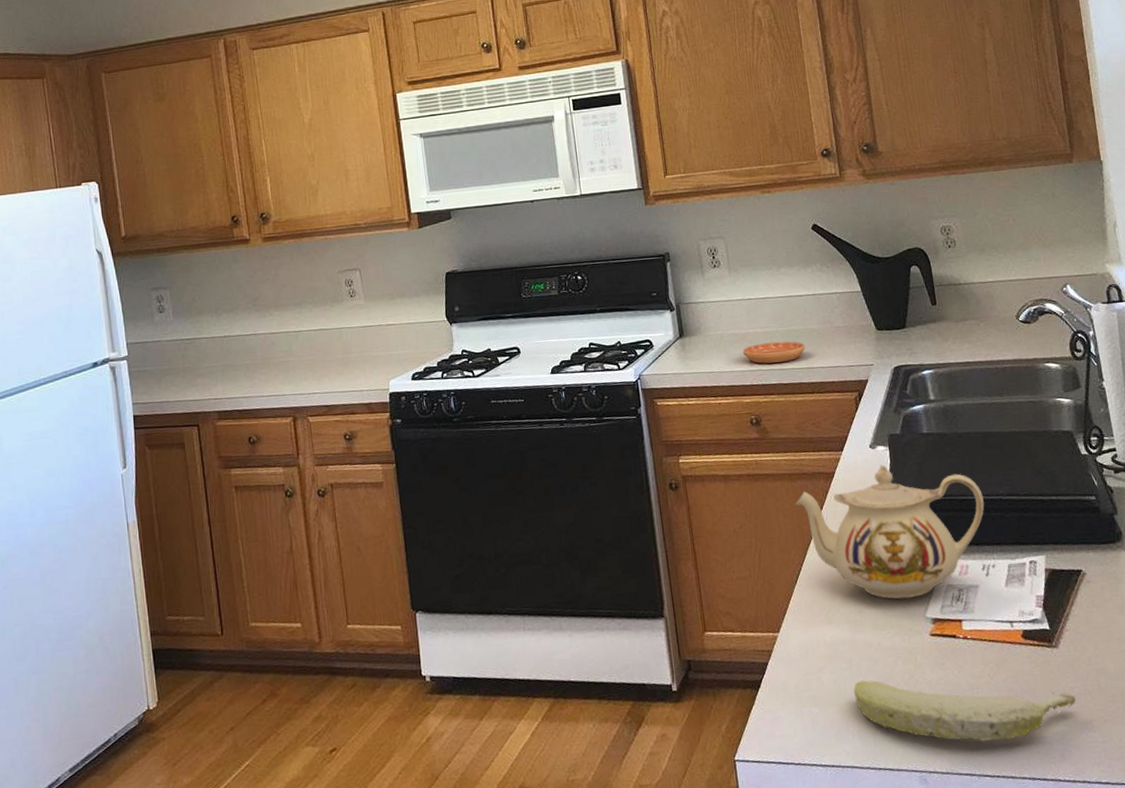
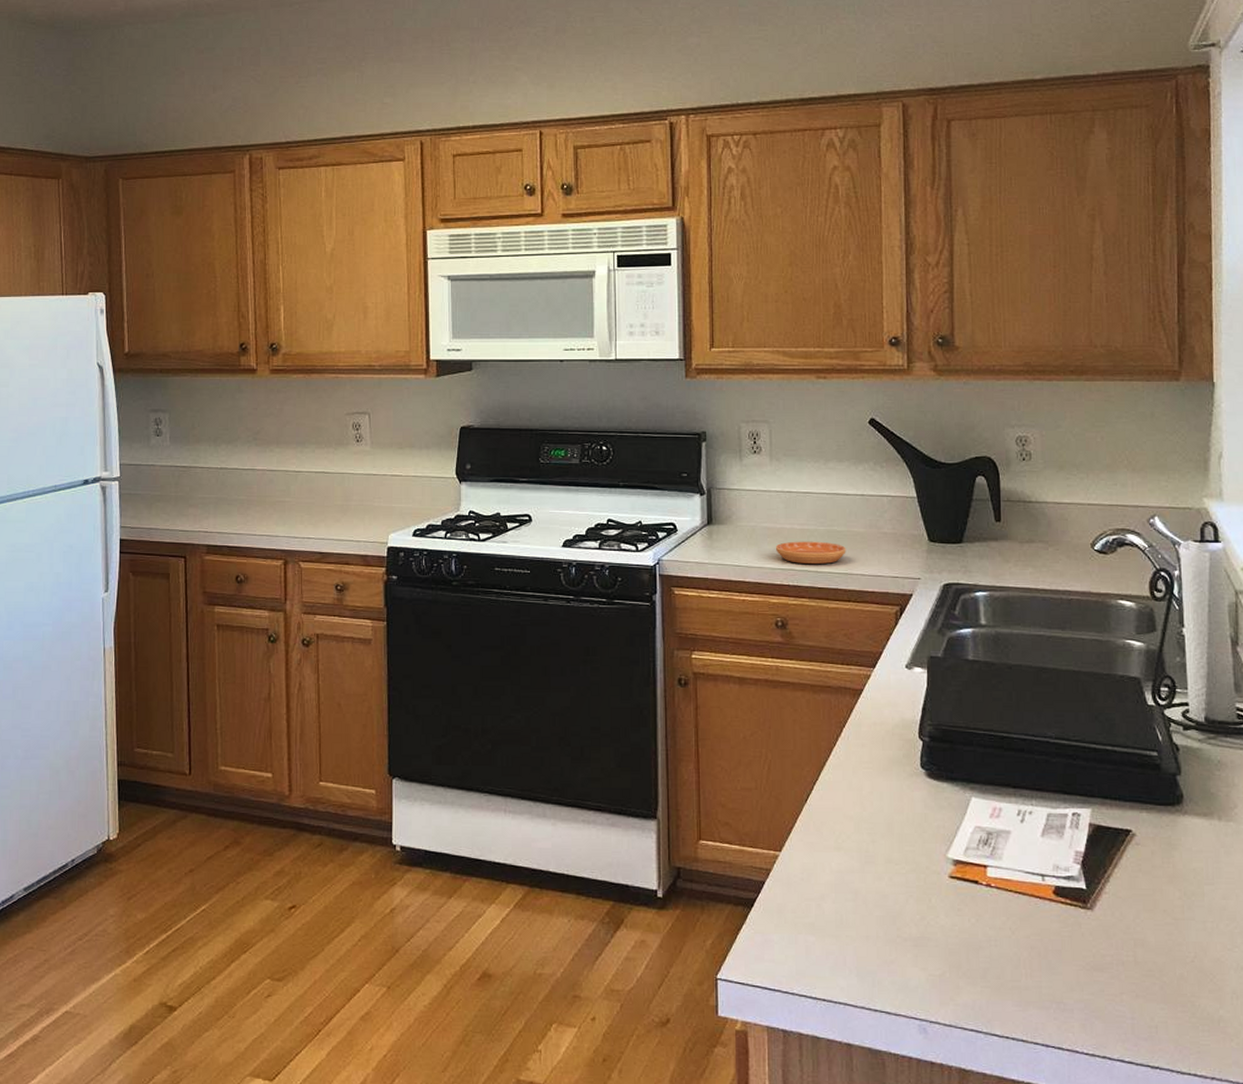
teapot: present [795,464,985,600] -> none [815,688,1028,835]
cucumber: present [853,680,1076,742] -> none [856,915,1106,1000]

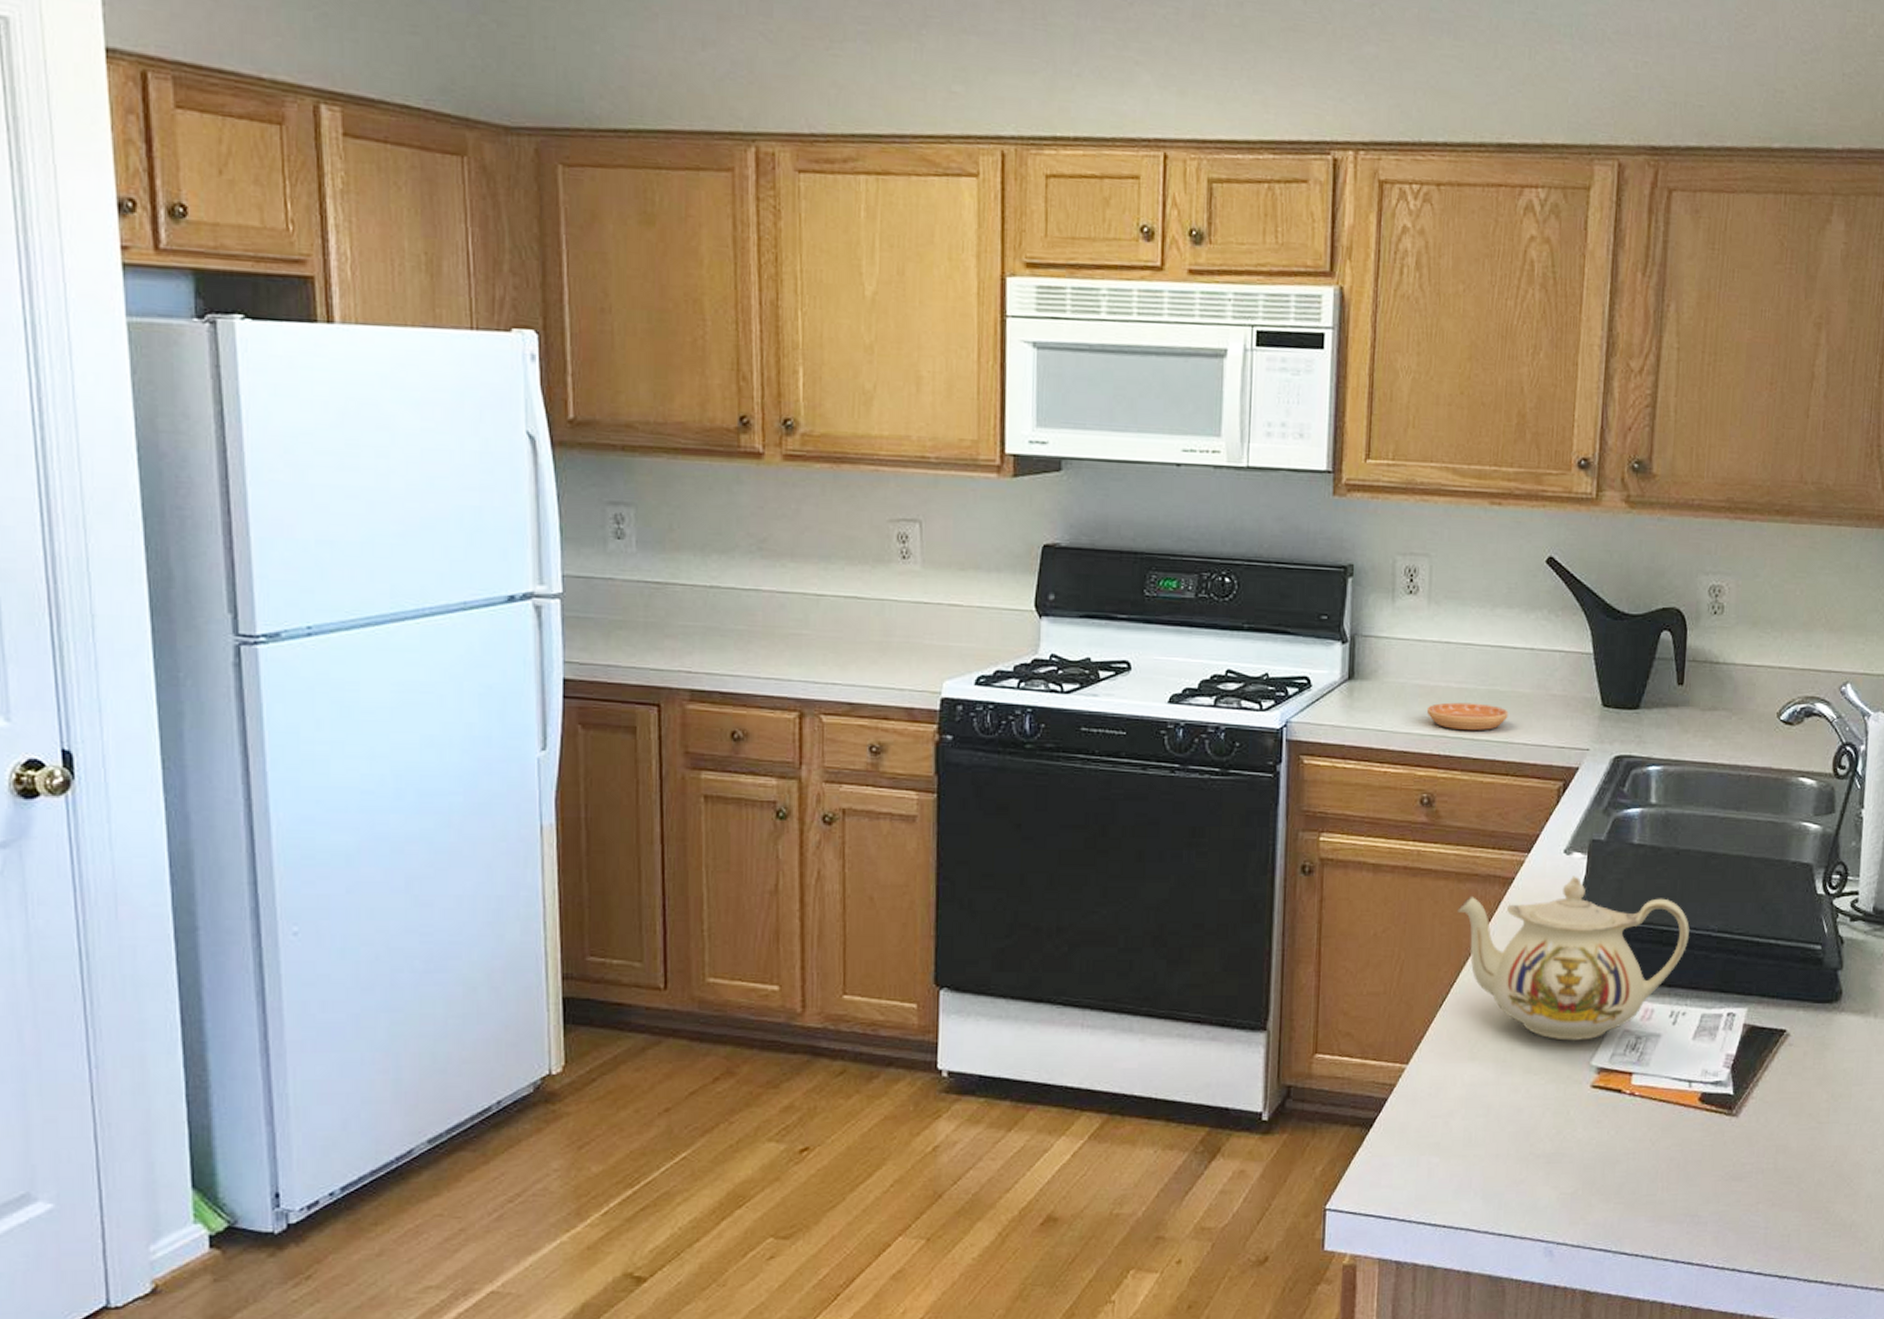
teapot: none [815,688,1028,835] -> present [1457,876,1690,1041]

